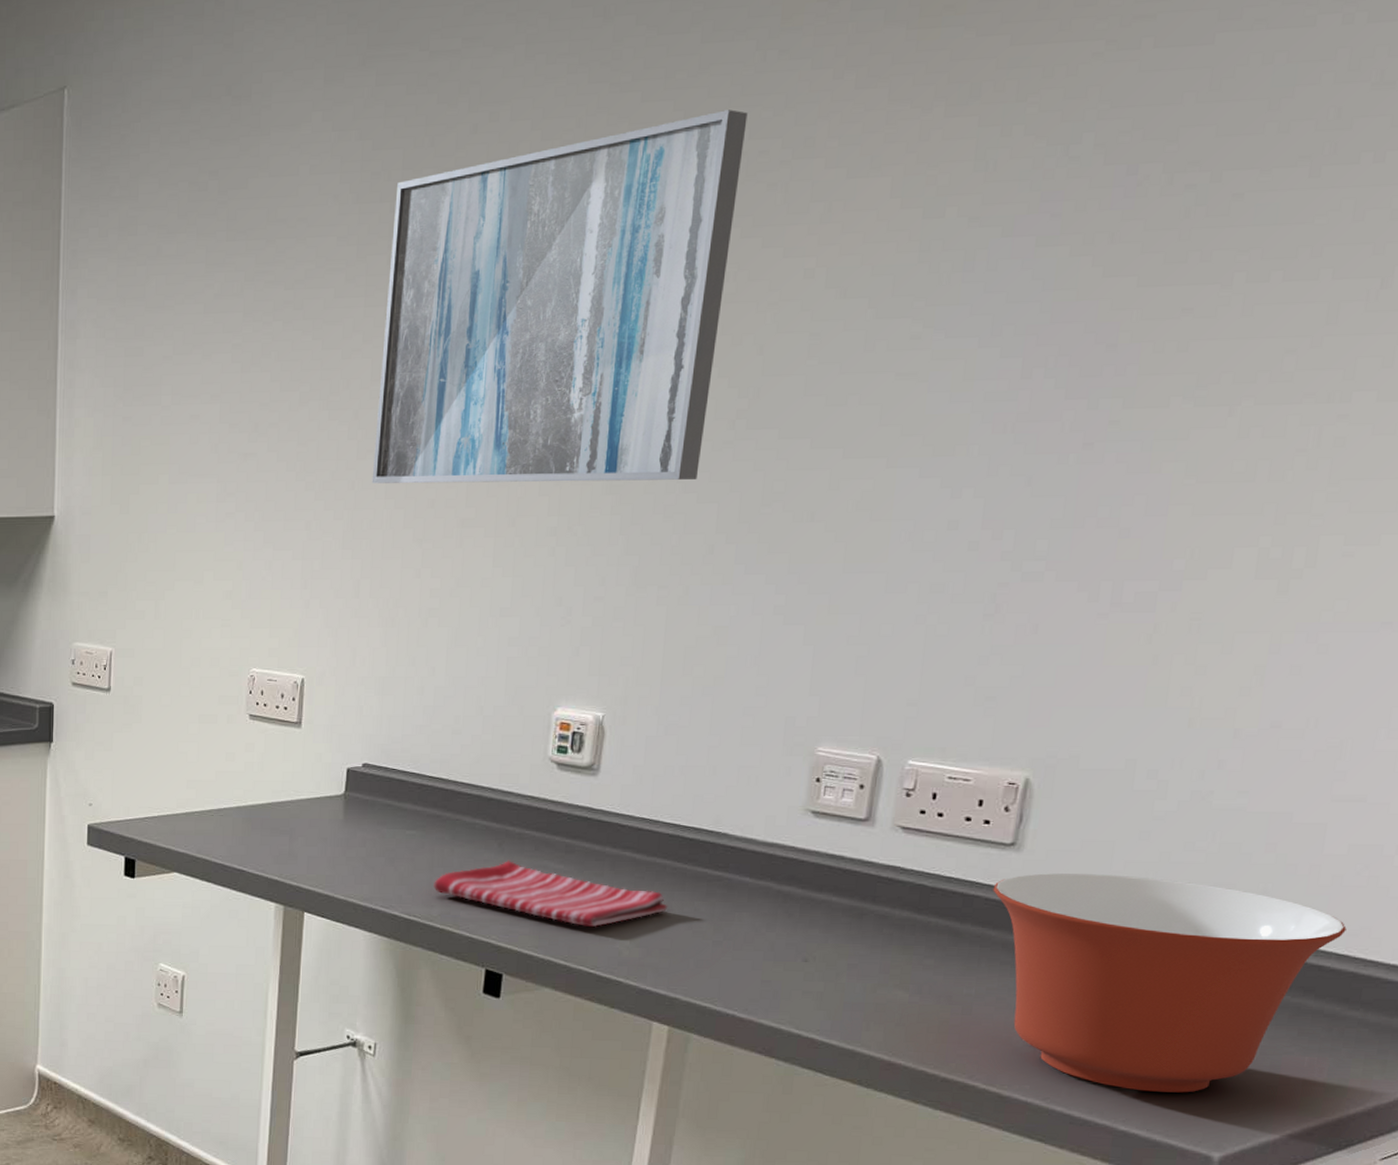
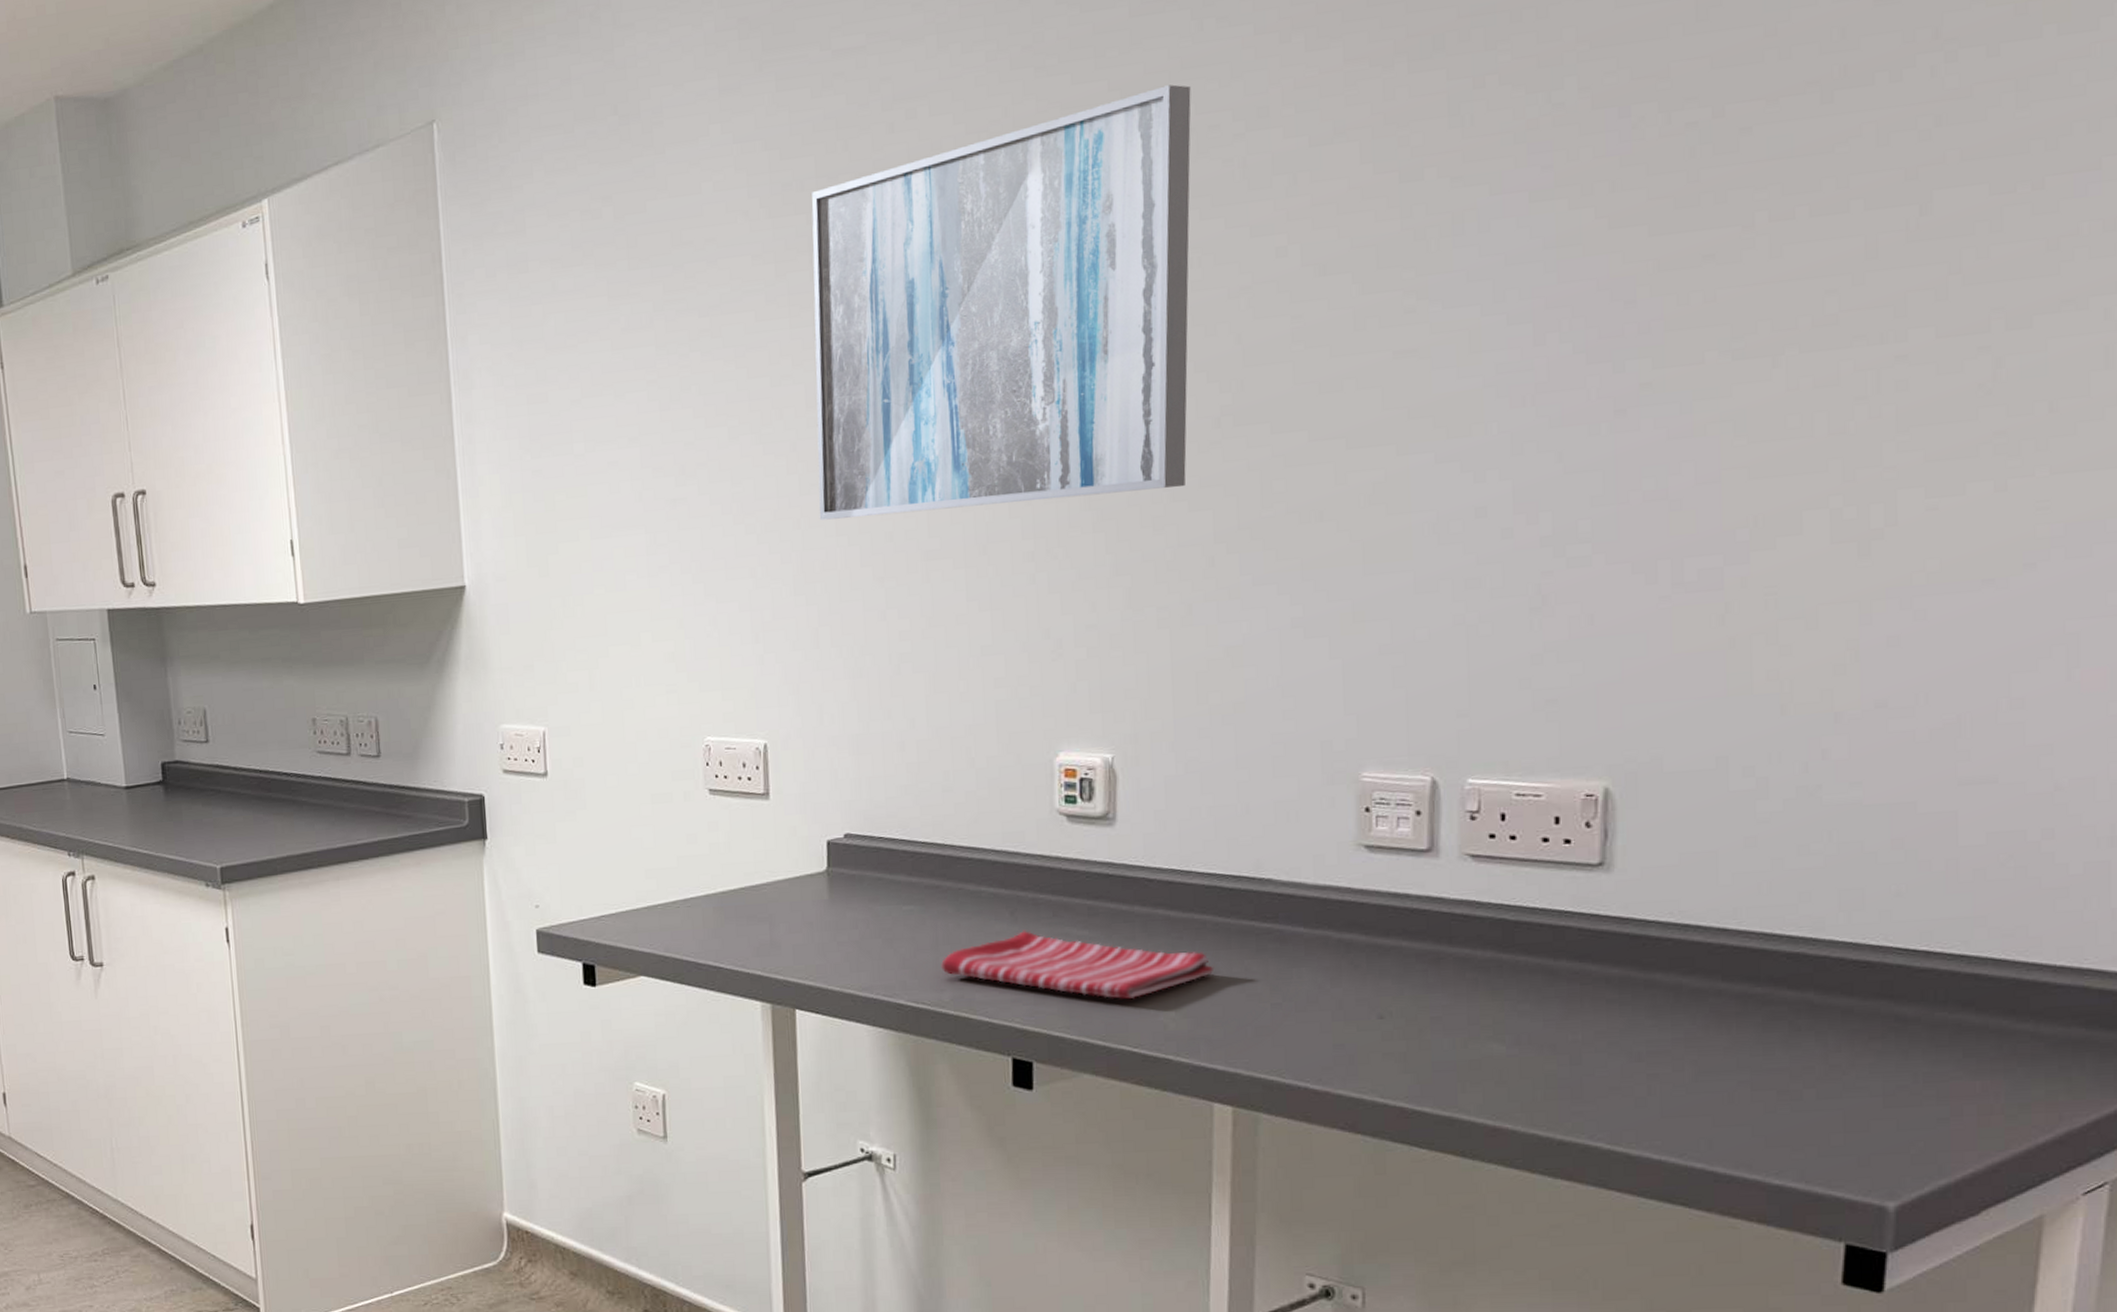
mixing bowl: present [993,872,1347,1093] -> none [1585,888,1999,1137]

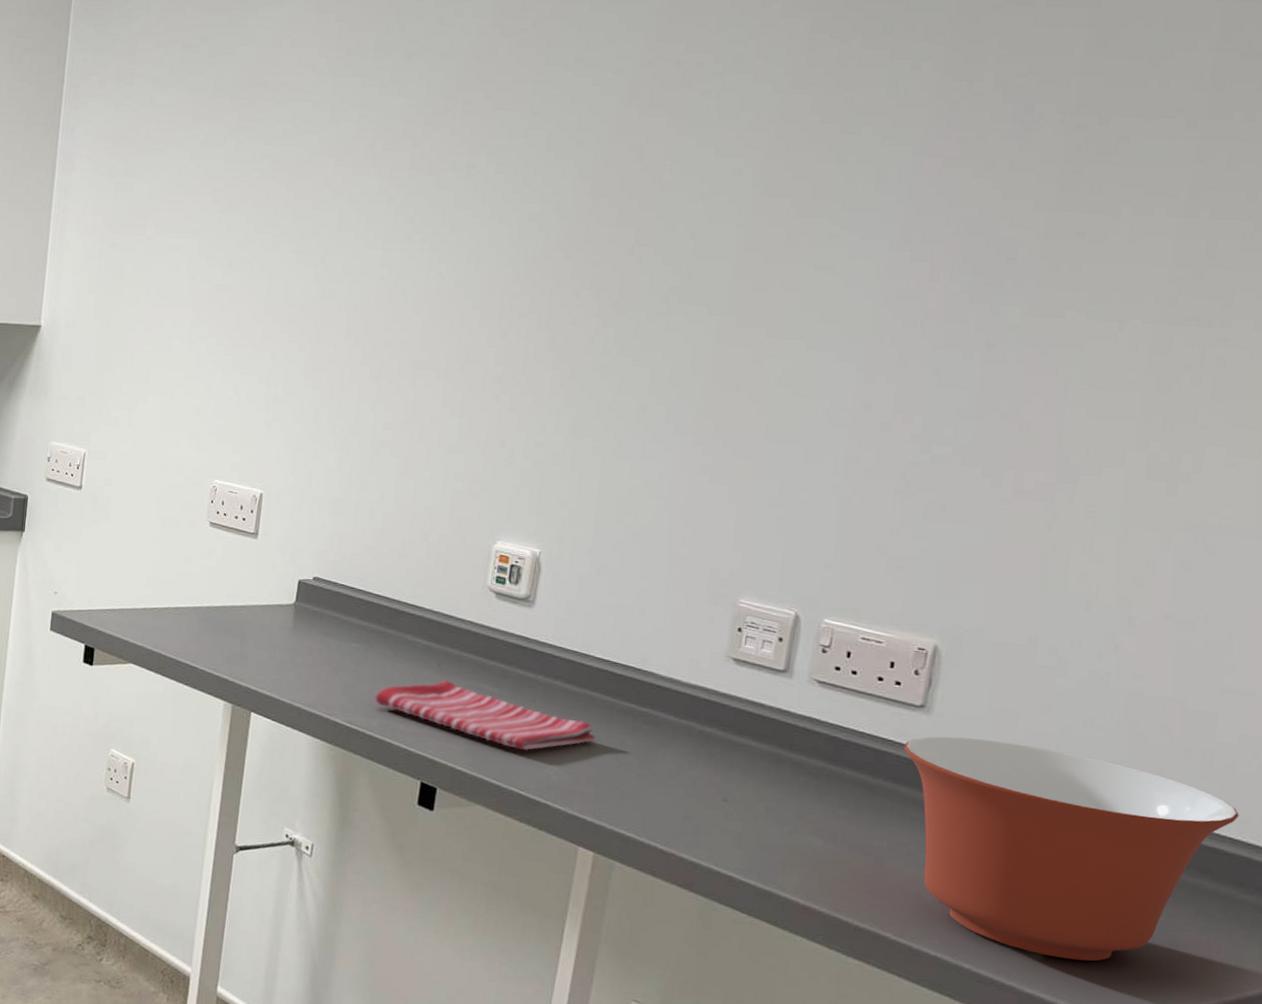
wall art: present [811,84,1191,521] -> none [334,25,685,344]
mixing bowl: none [1585,888,1999,1137] -> present [903,736,1239,962]

